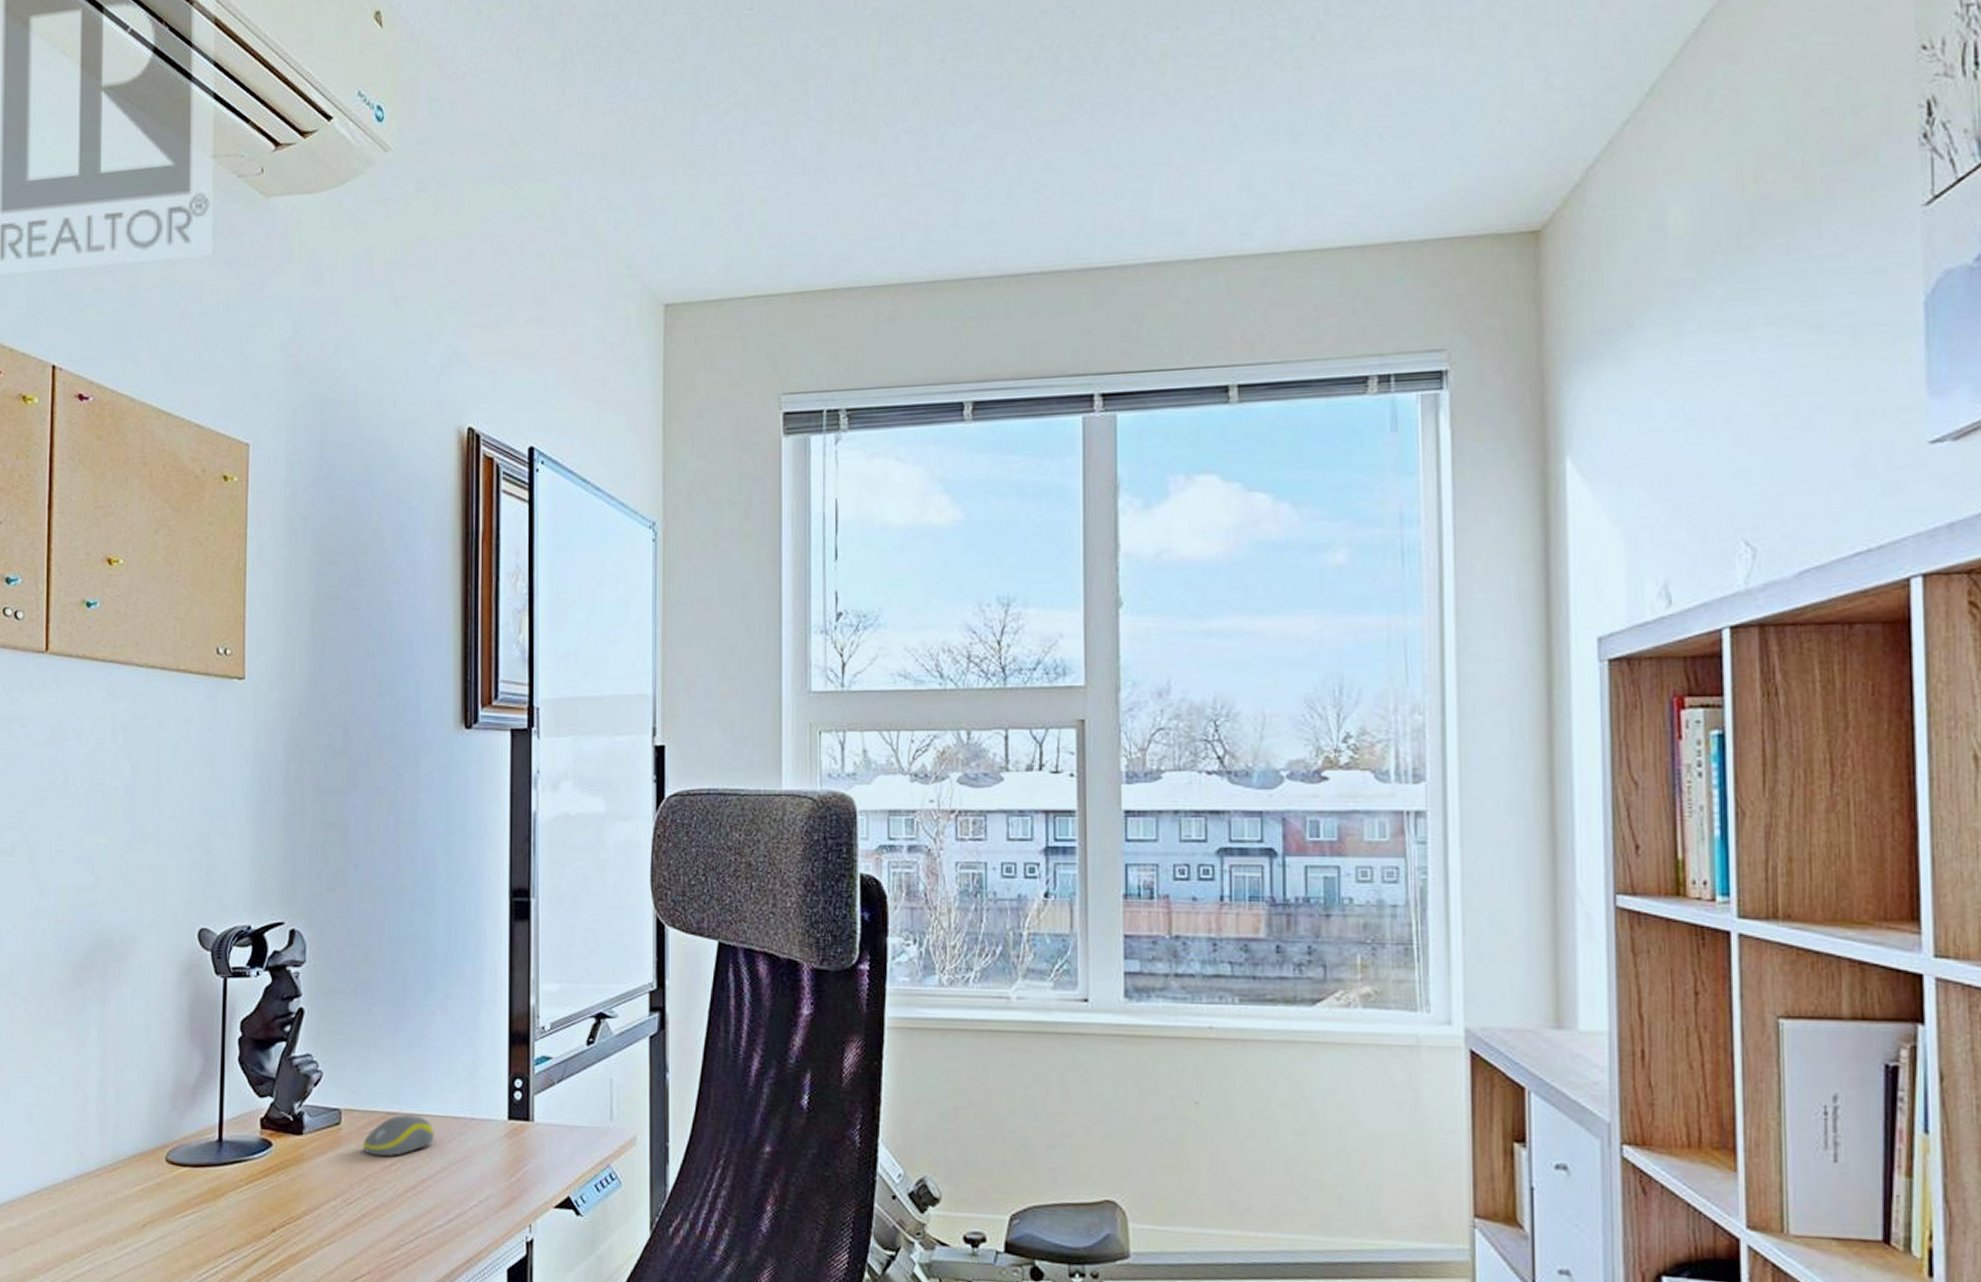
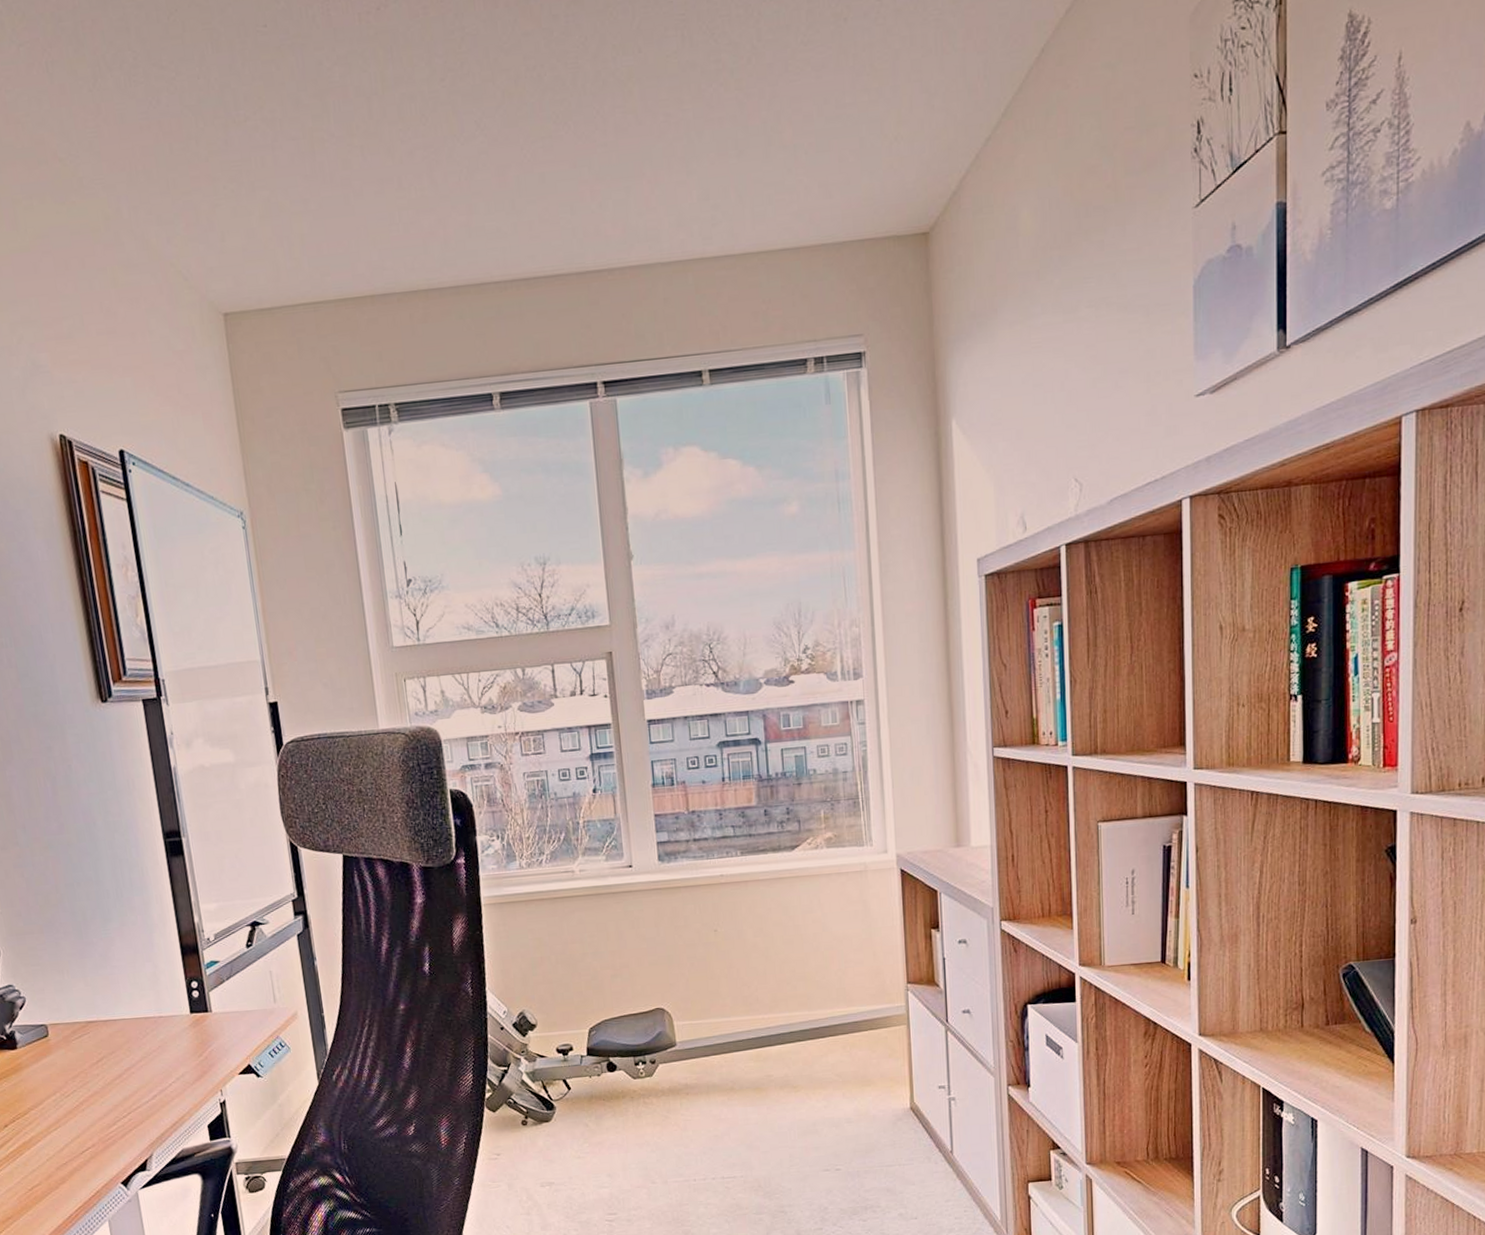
computer mouse: present [364,1114,434,1156] -> none [71,1020,131,1057]

